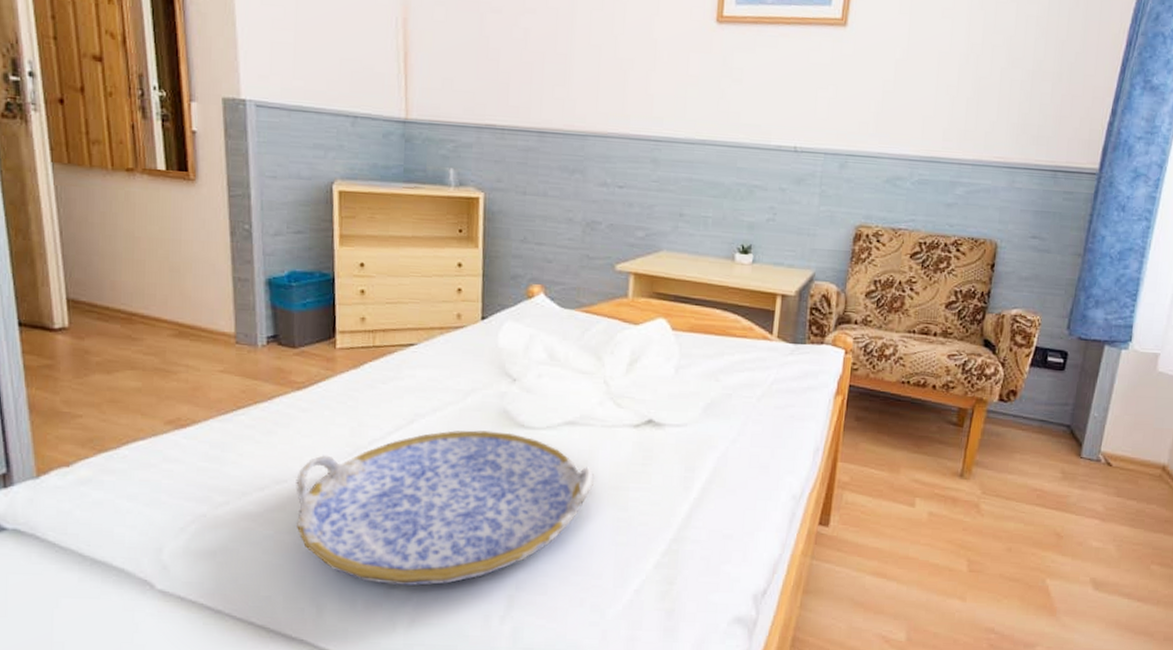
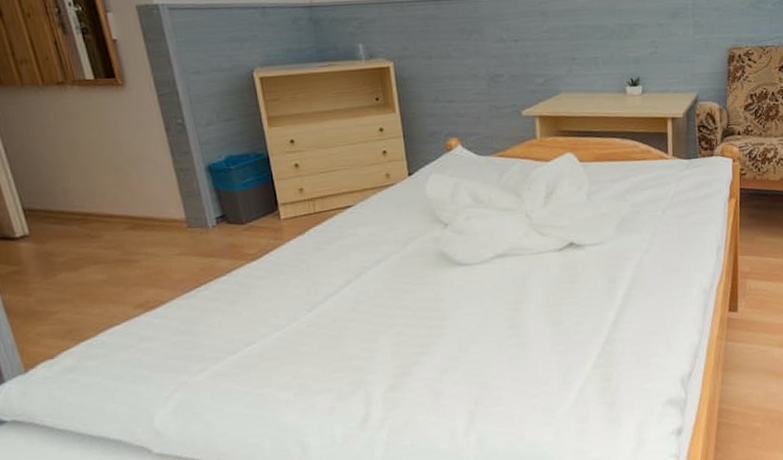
serving tray: present [296,430,594,586] -> none [264,271,530,418]

